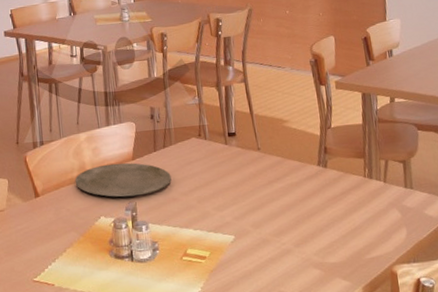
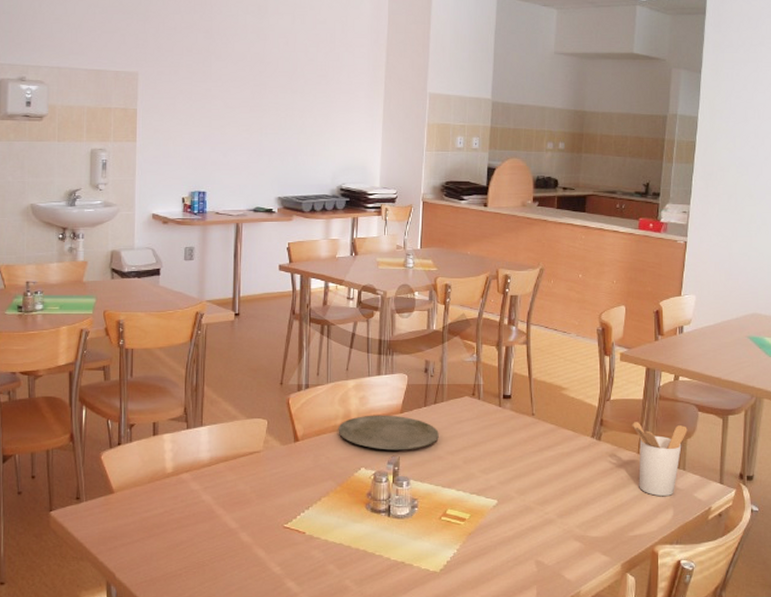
utensil holder: none [355,145,410,217] -> present [632,422,688,497]

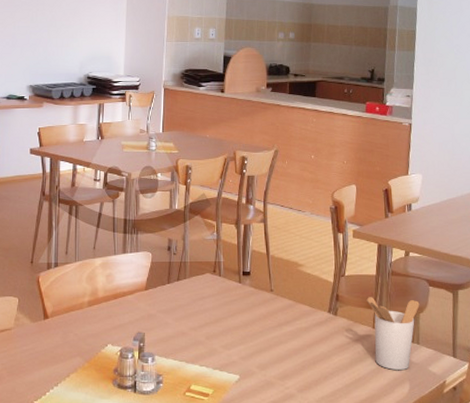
plate: present [338,415,439,450] -> none [86,292,182,327]

